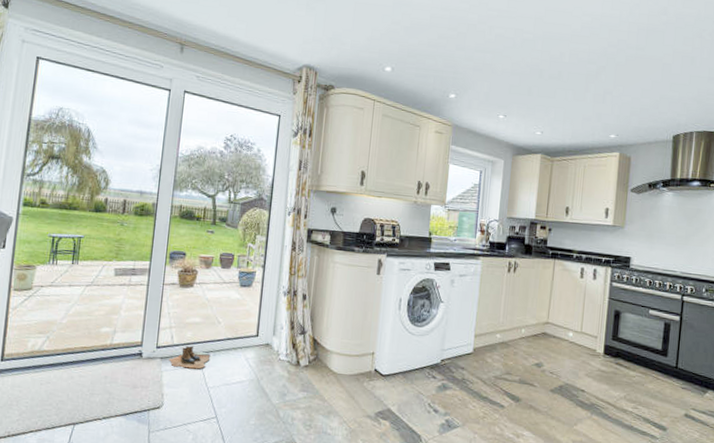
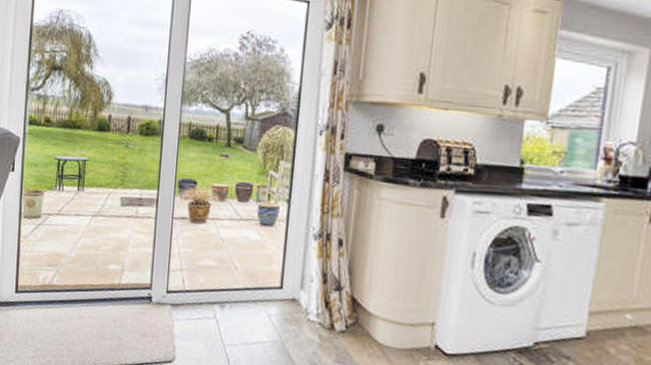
boots: present [168,345,211,369] -> none [180,293,227,322]

